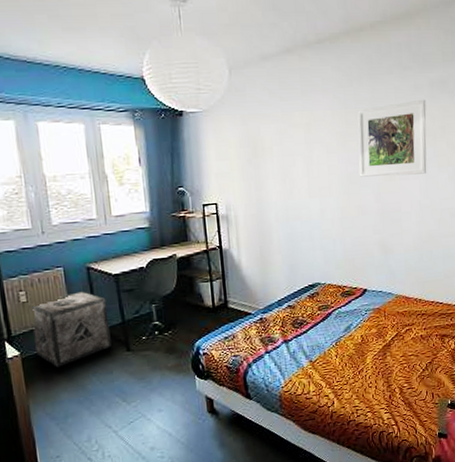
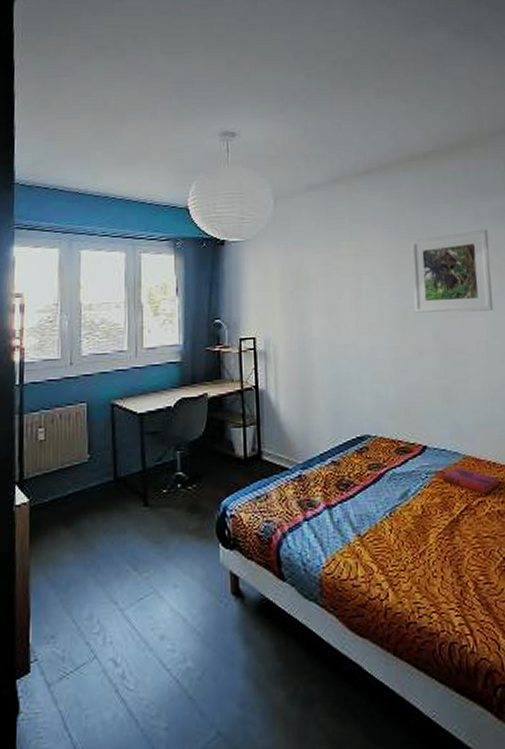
storage crate: present [29,291,112,368] -> none [45,431,128,521]
hardback book: none [378,303,424,324] -> present [441,466,500,494]

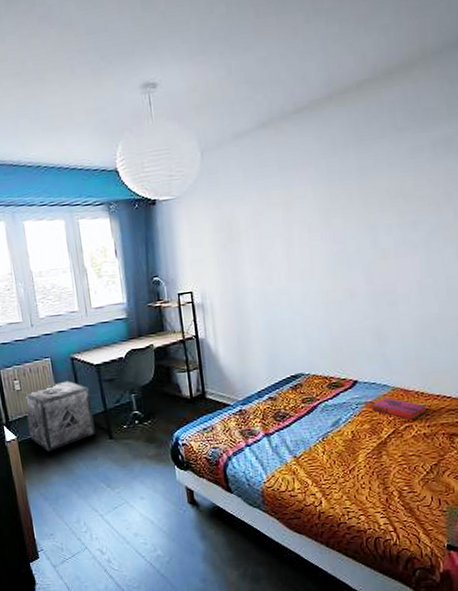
storage crate: none [45,431,128,521] -> present [22,380,96,452]
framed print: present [411,229,494,313] -> none [343,162,429,257]

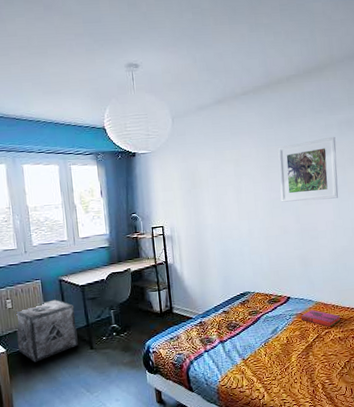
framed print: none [343,162,429,257] -> present [278,136,339,202]

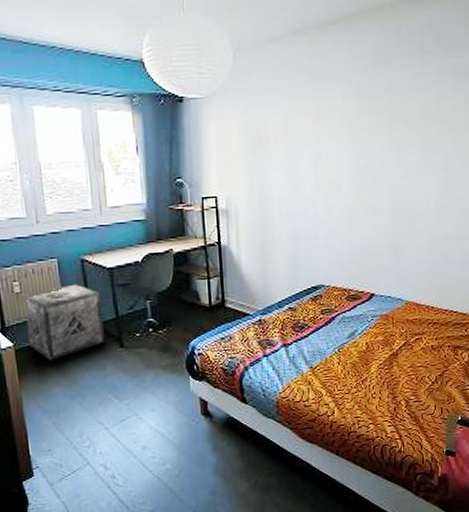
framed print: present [278,136,339,202] -> none [371,87,449,172]
hardback book: present [300,309,341,327] -> none [385,310,436,333]

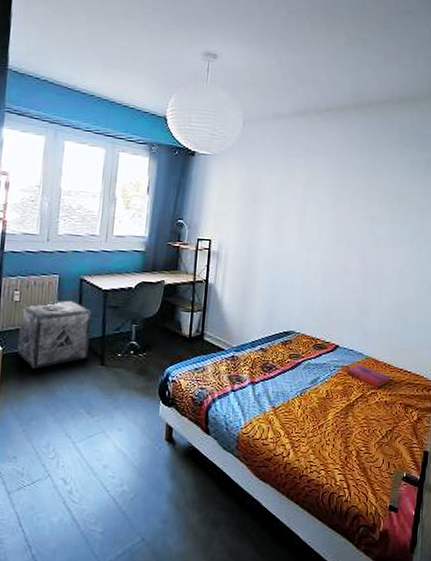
hardback book: none [385,310,436,333] -> present [346,364,392,388]

